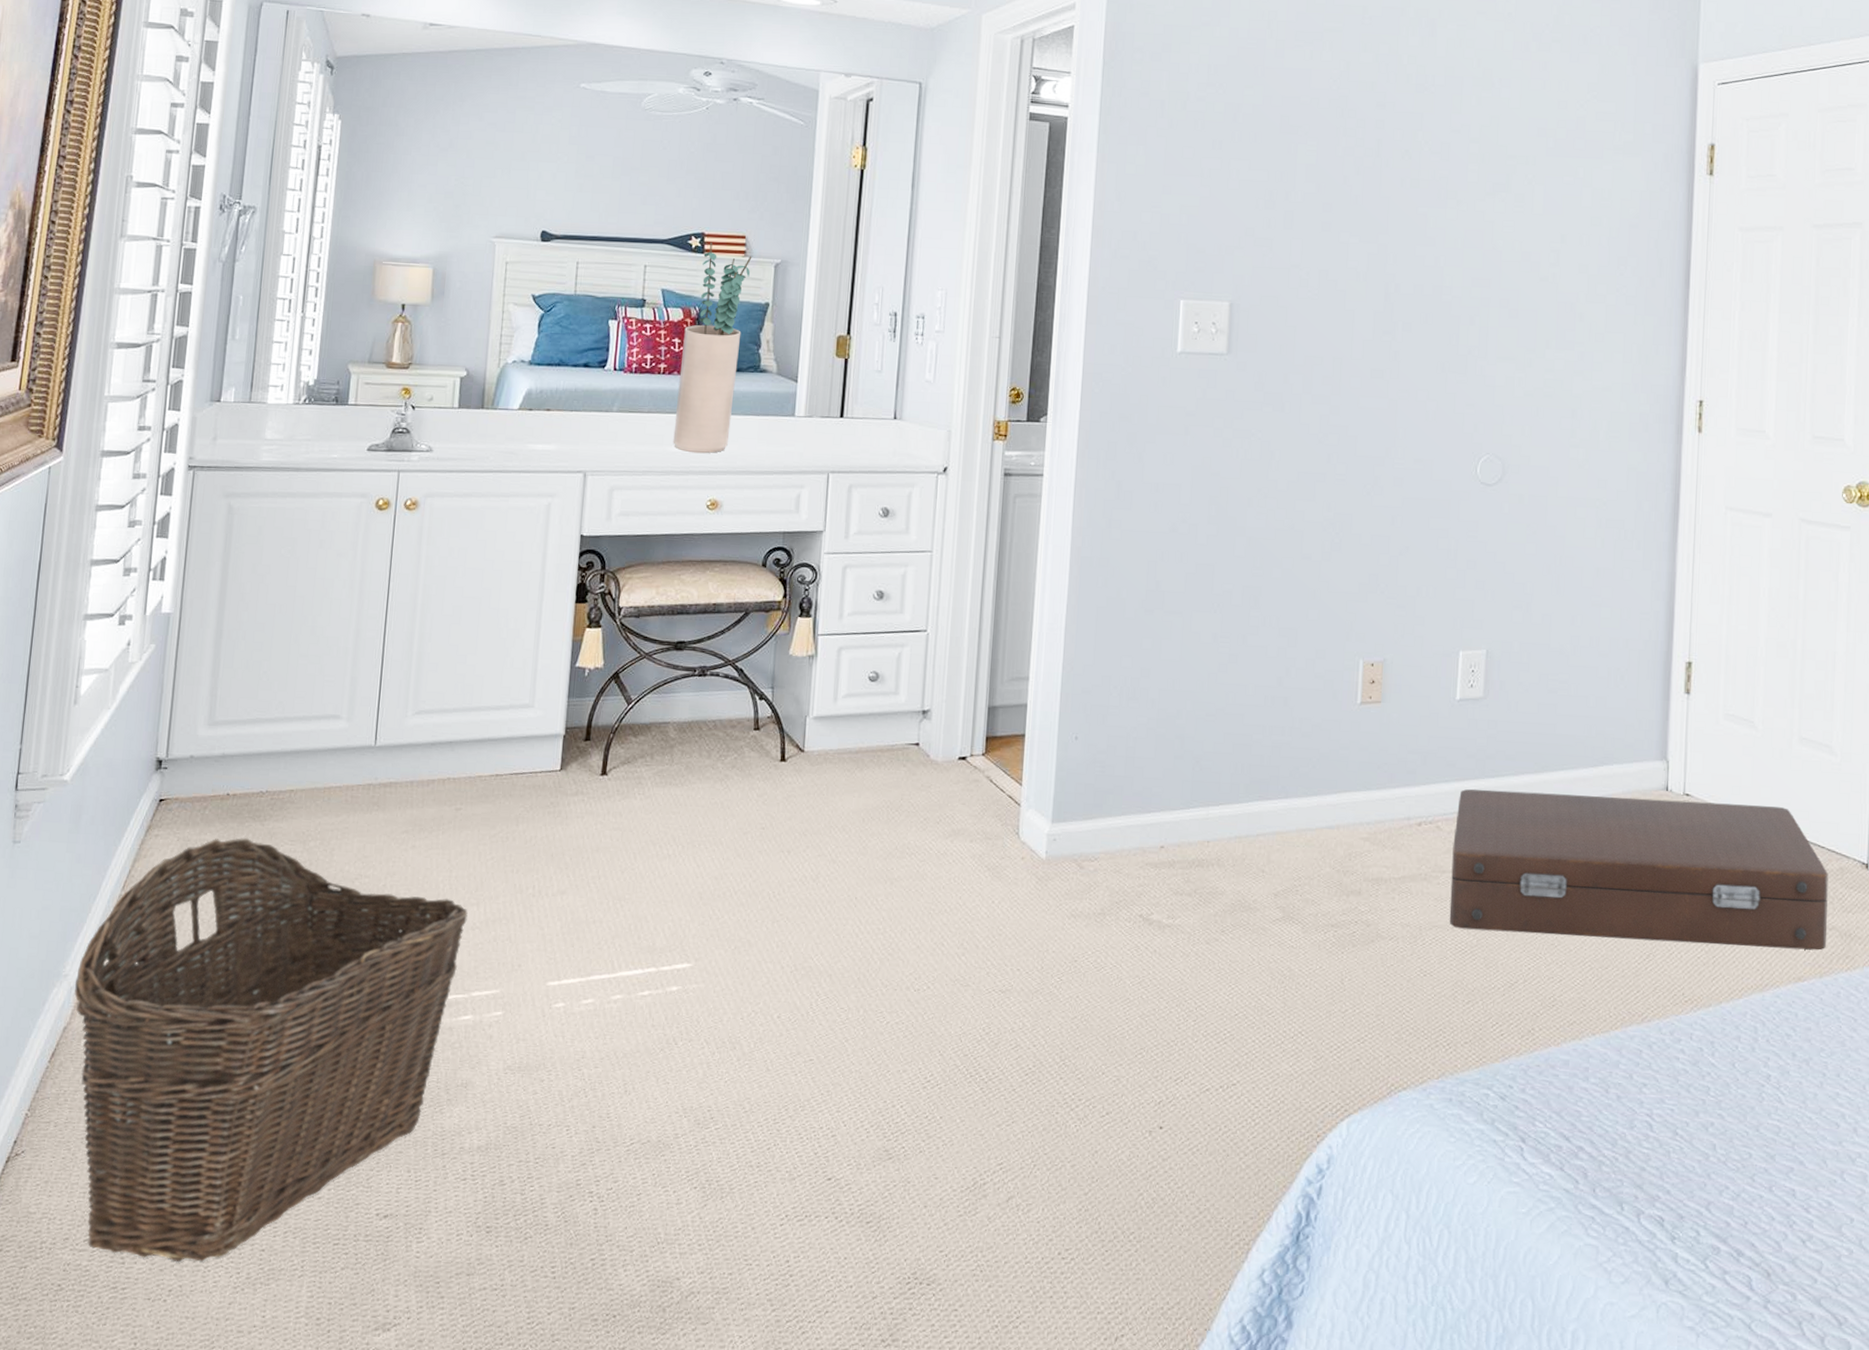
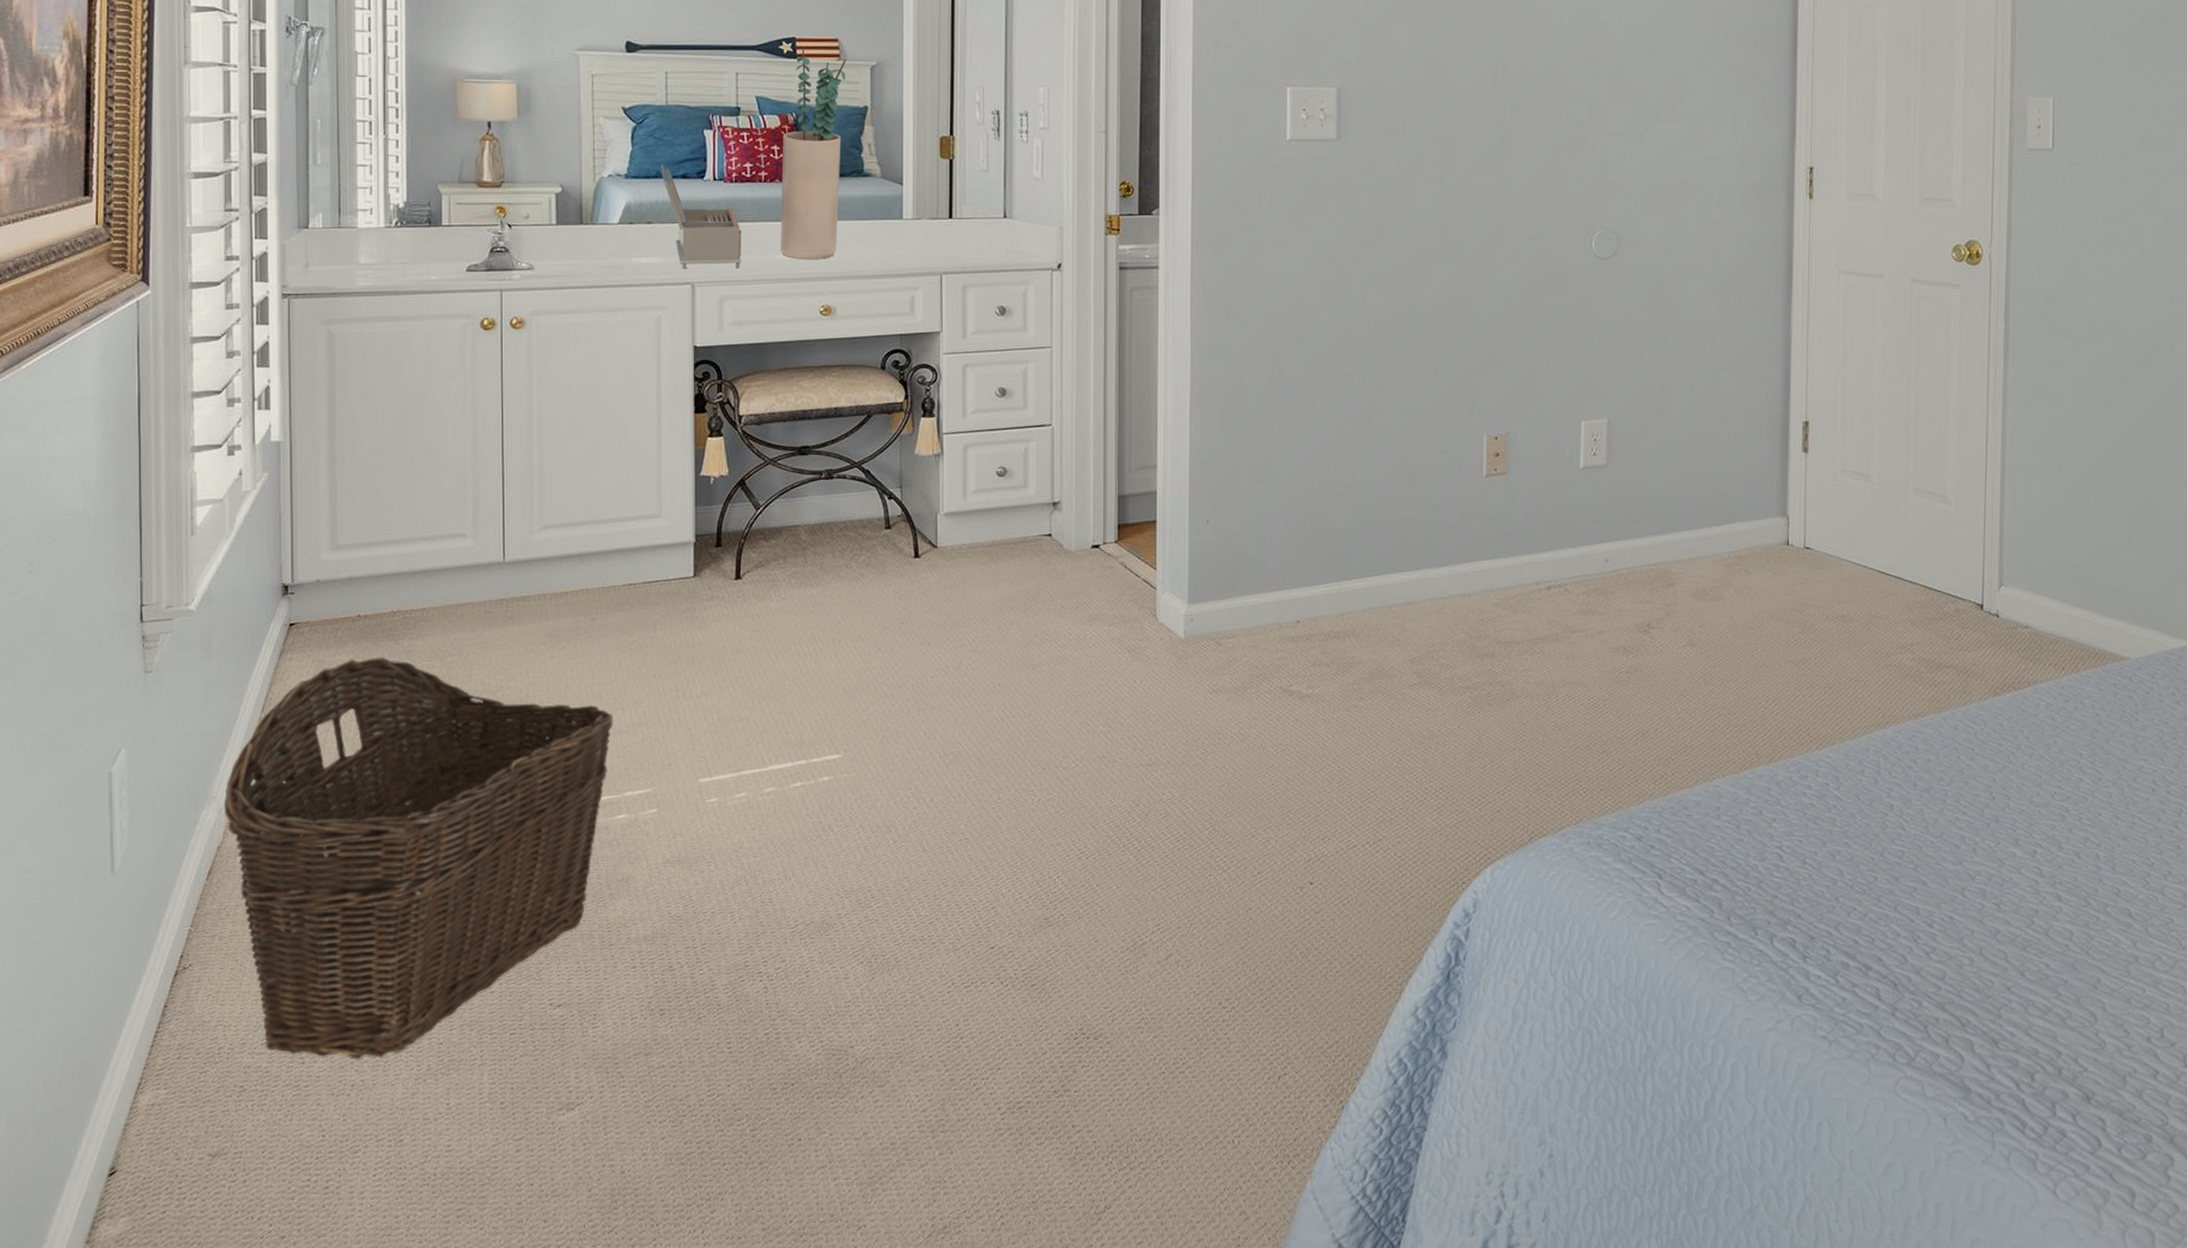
jewelry box: none [563,352,637,459] -> present [660,164,742,269]
briefcase: present [1449,789,1829,951] -> none [1581,552,1945,688]

